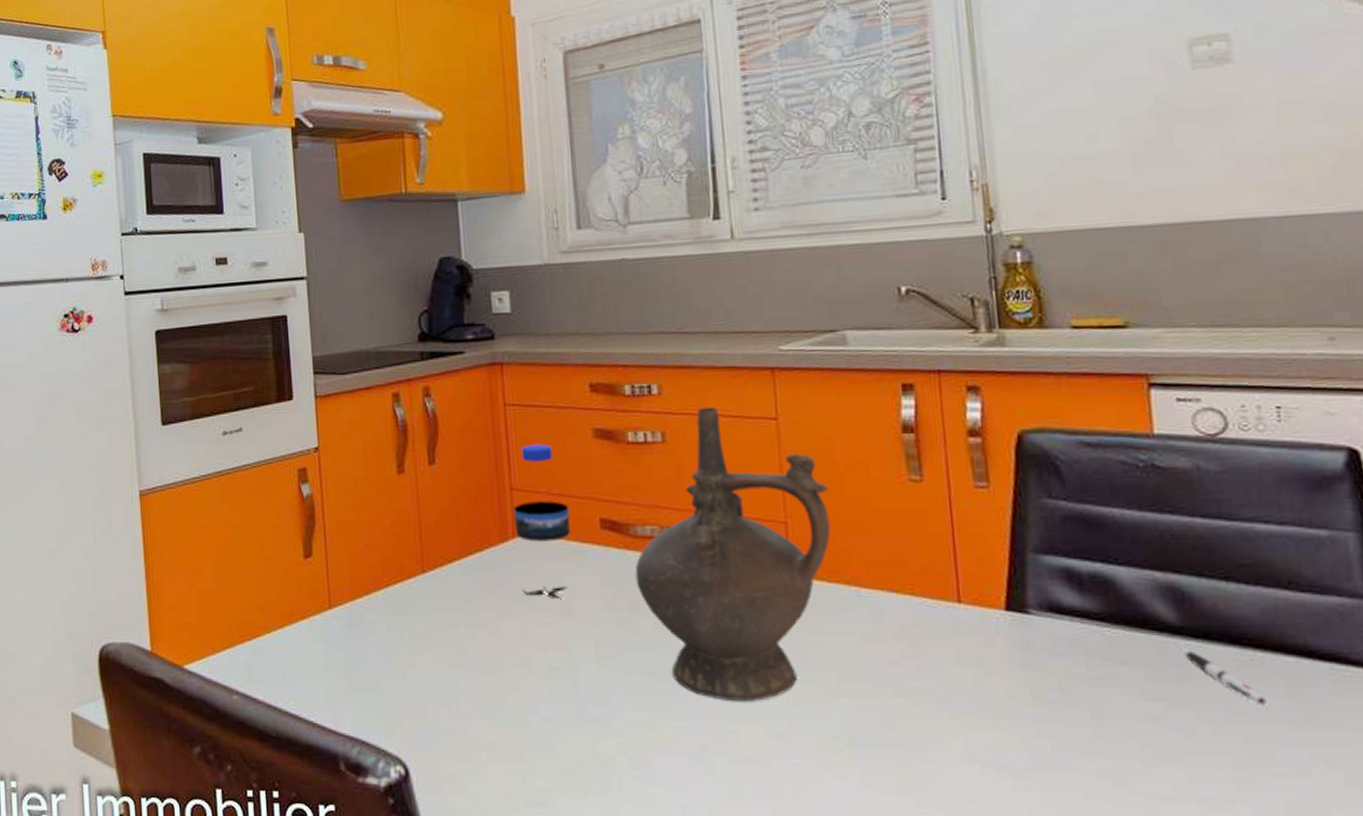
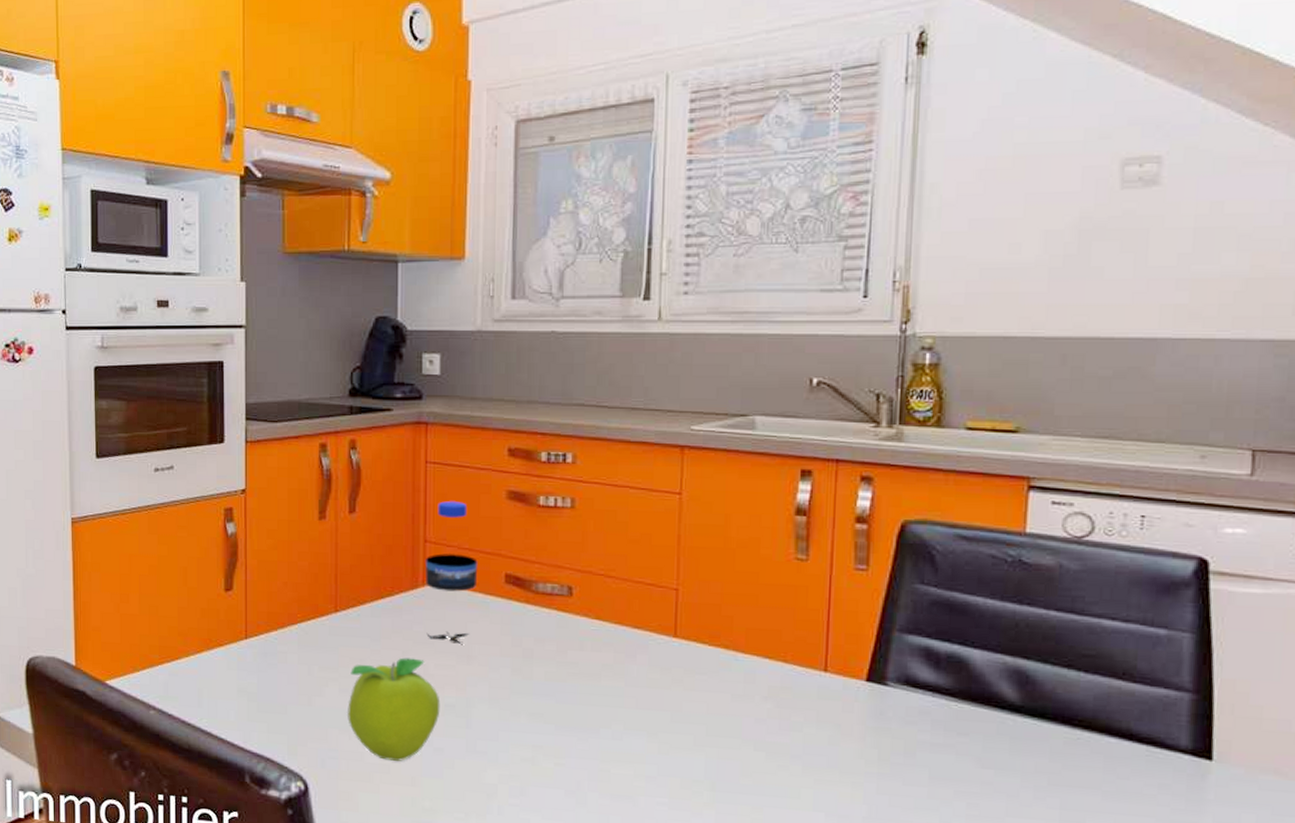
fruit: none [444,618,545,735] -> present [348,657,440,761]
ceremonial vessel: present [635,406,831,702] -> none [532,478,720,746]
pen: present [1180,649,1267,705] -> none [1017,725,1085,778]

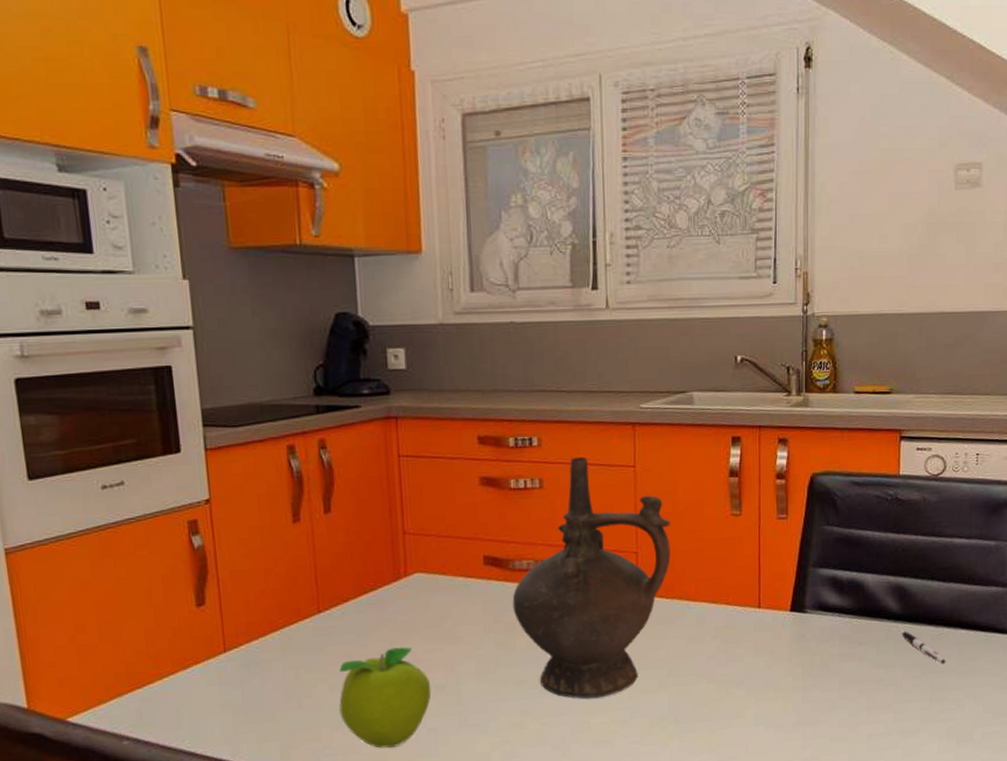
water bottle: present [426,501,478,644] -> none [406,492,458,627]
ceremonial vessel: none [532,478,720,746] -> present [512,456,671,699]
pen: none [1017,725,1085,778] -> present [899,630,946,665]

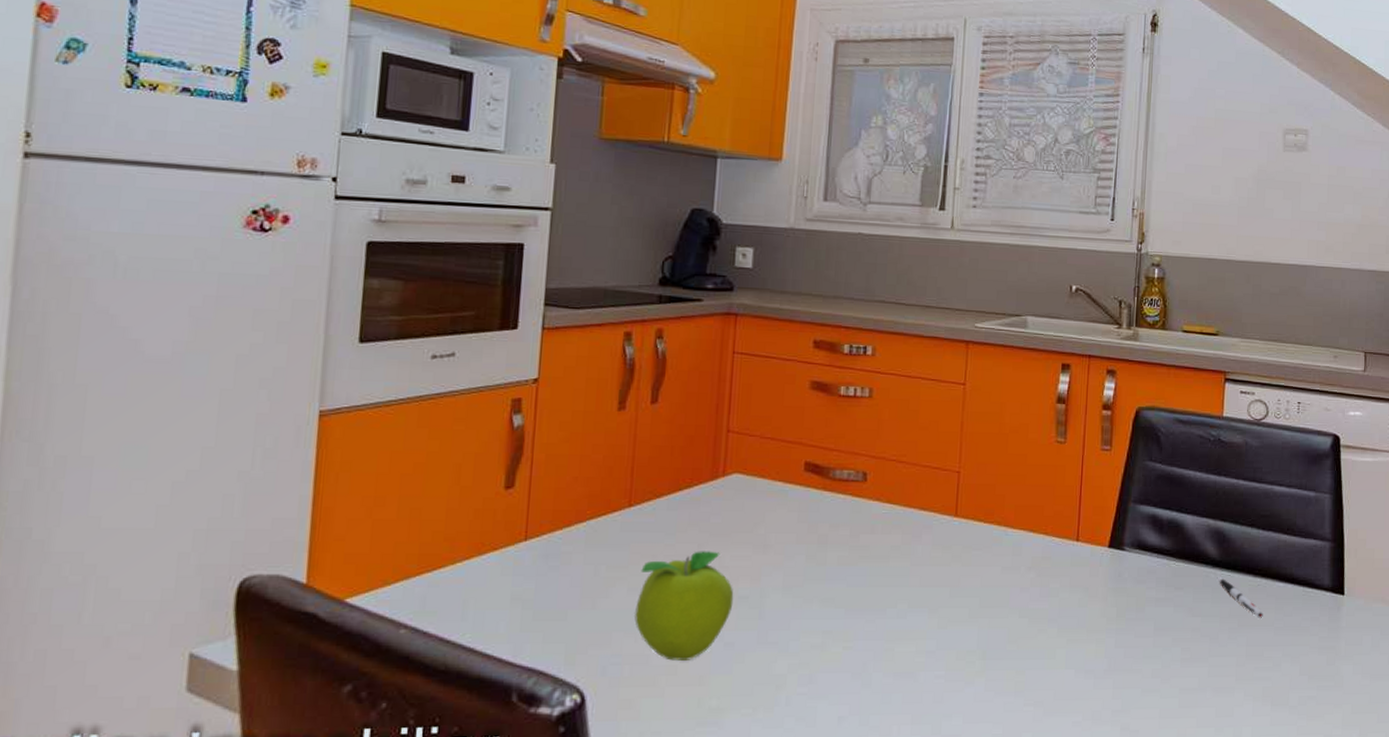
ceremonial vessel: present [512,456,671,699] -> none [828,369,996,624]

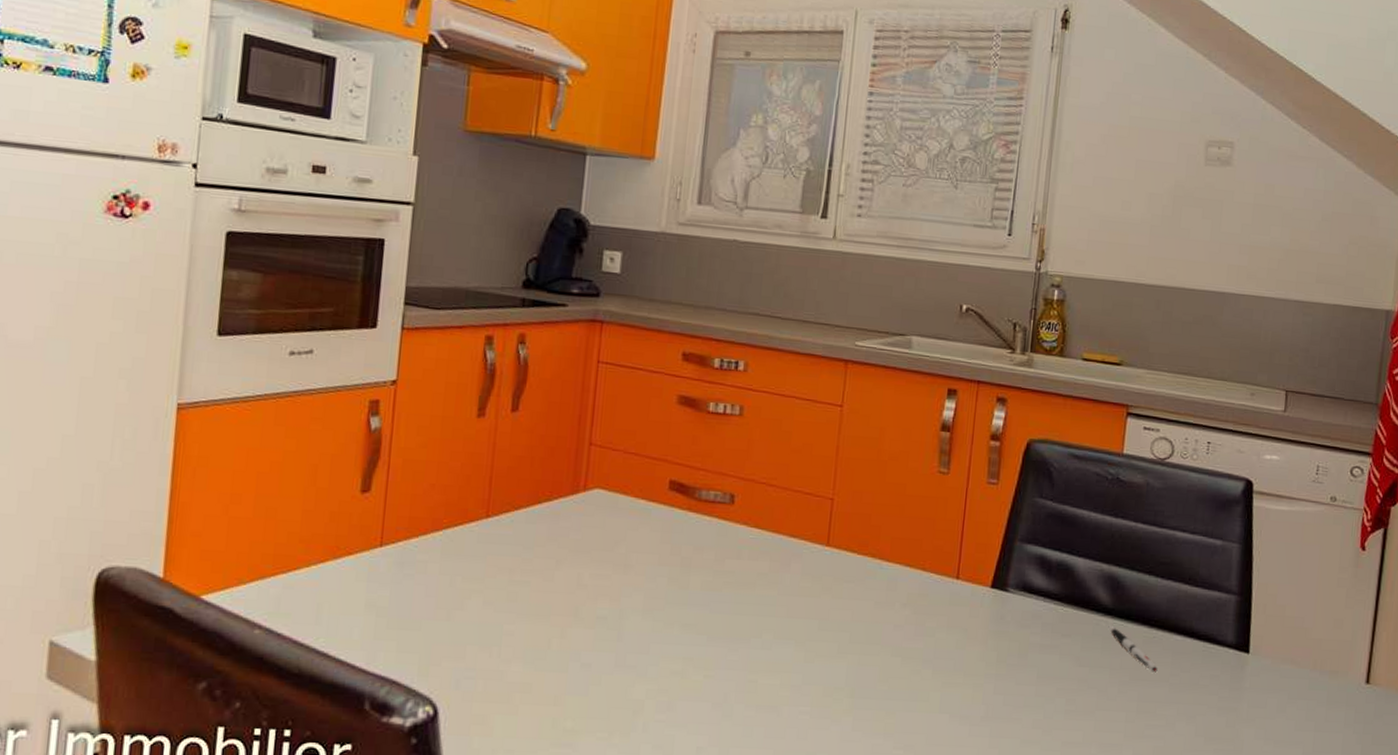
fruit: present [634,551,734,661] -> none [489,567,592,679]

